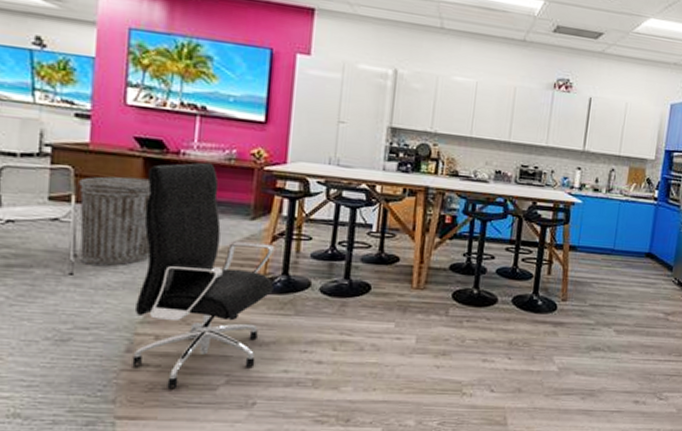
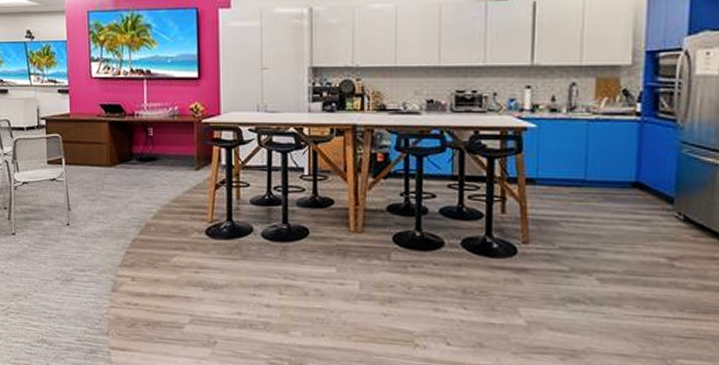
trash can: present [79,176,152,266] -> none [66,139,122,217]
office chair: present [132,162,275,390] -> none [112,121,221,326]

